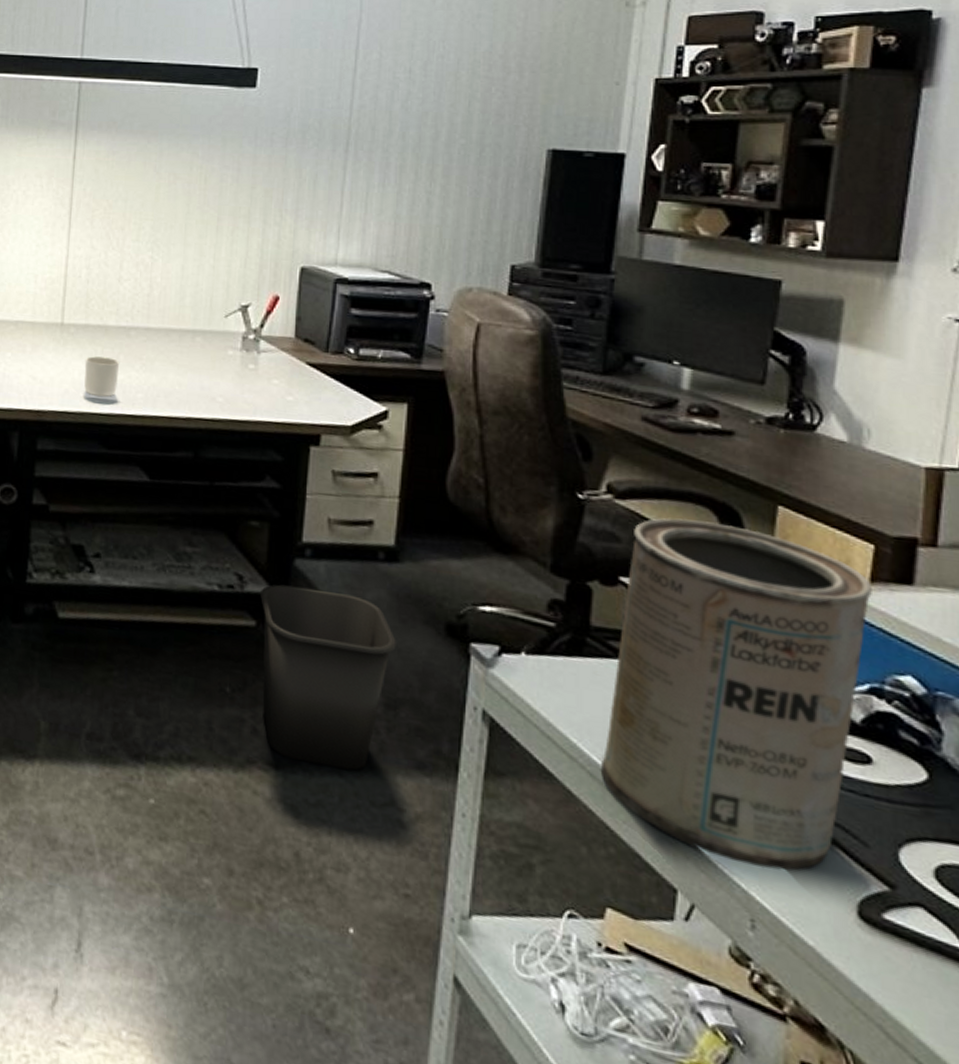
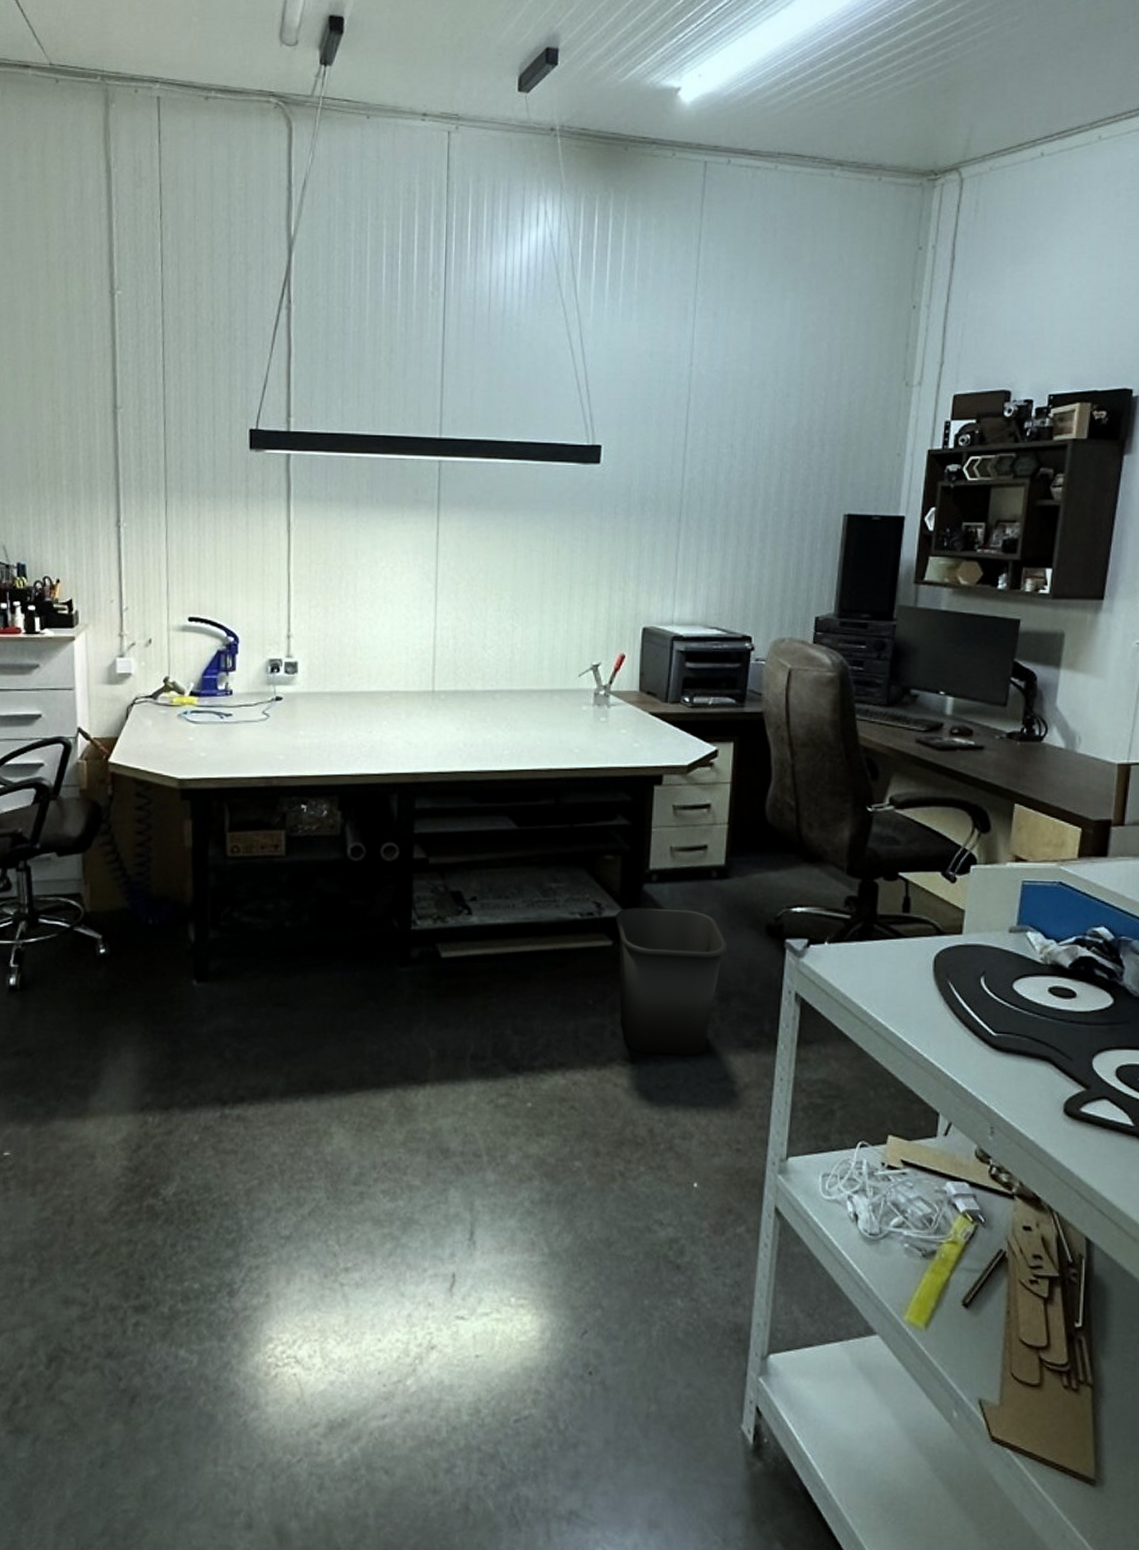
mug: present [84,356,120,398] -> none [455,719,487,757]
paint can: present [600,518,872,871] -> none [884,820,1079,1088]

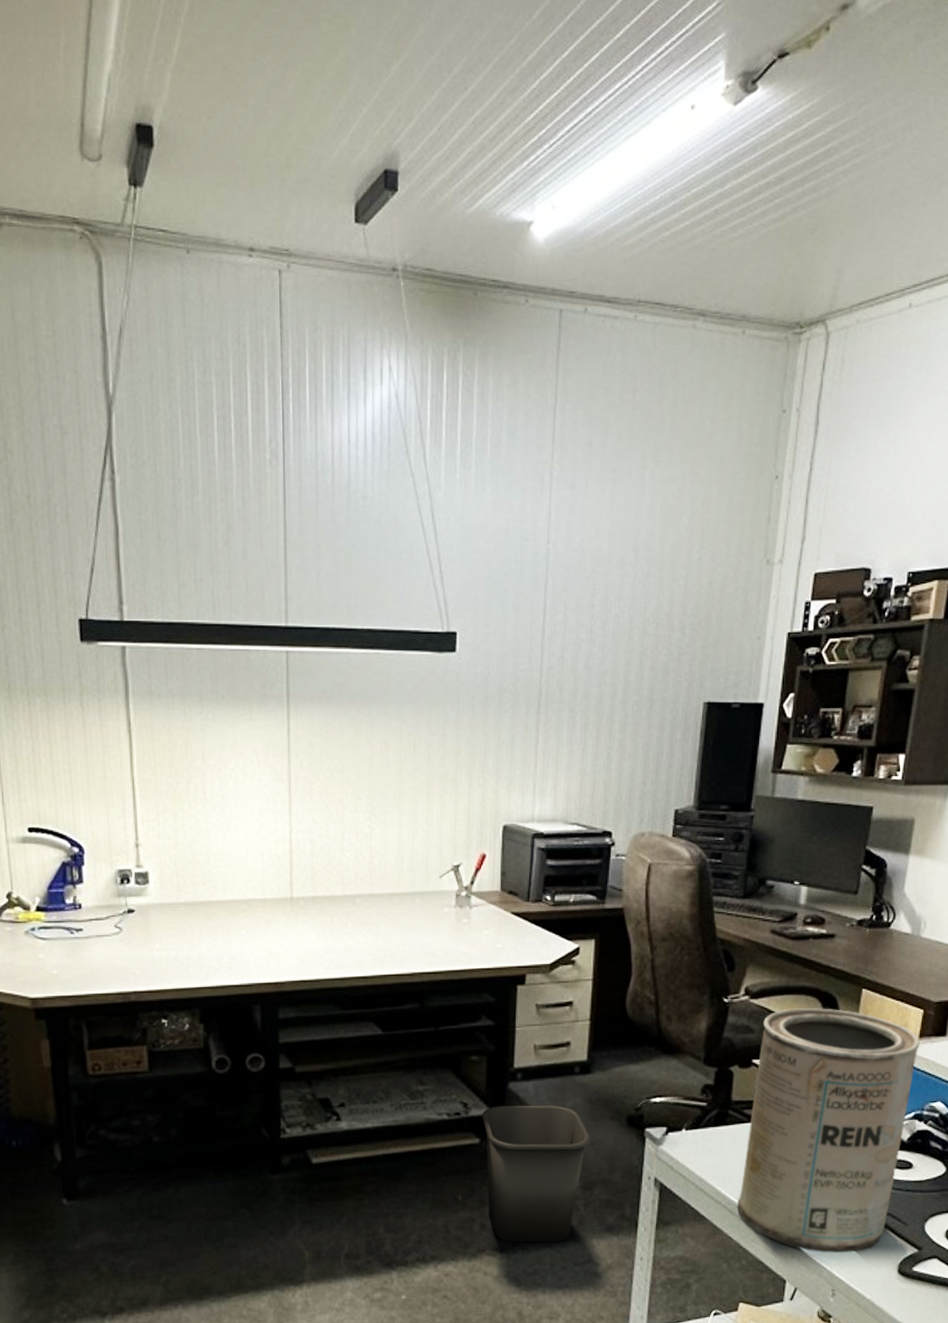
paint can: none [884,820,1079,1088] -> present [737,1007,920,1254]

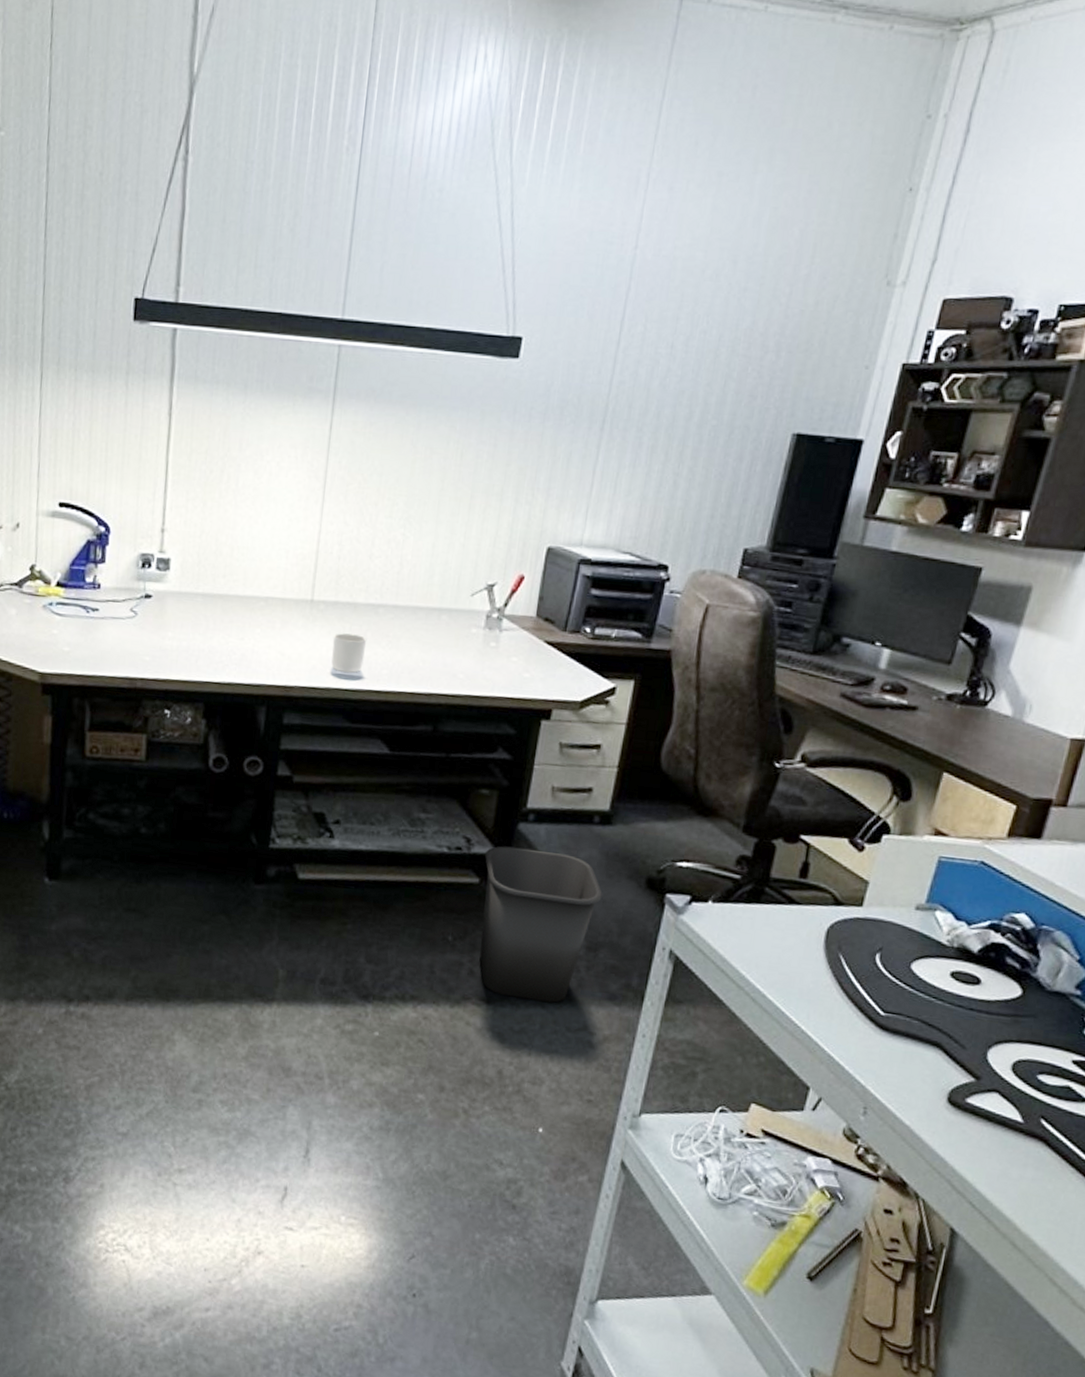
mug: none [316,926,349,963] -> present [331,633,367,674]
paint can: present [737,1007,920,1254] -> none [761,783,1008,1069]

